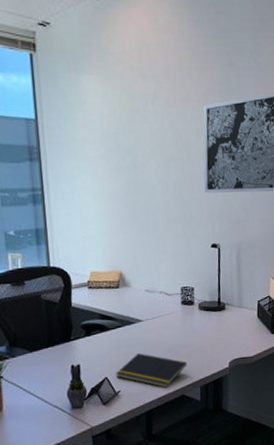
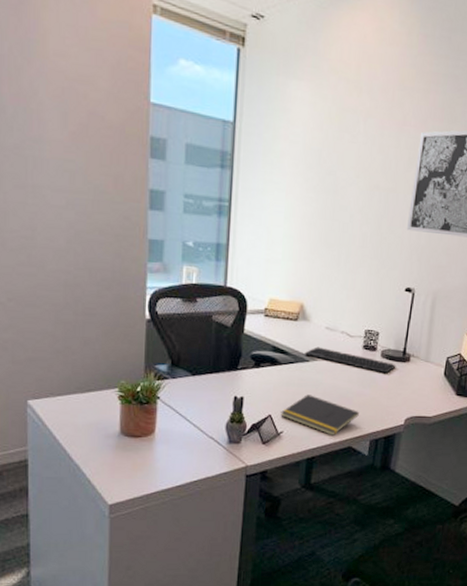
keyboard: none [130,308,214,325] -> present [305,346,396,374]

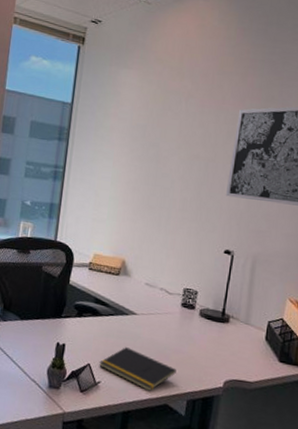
keyboard: present [305,346,396,374] -> none [124,301,215,333]

